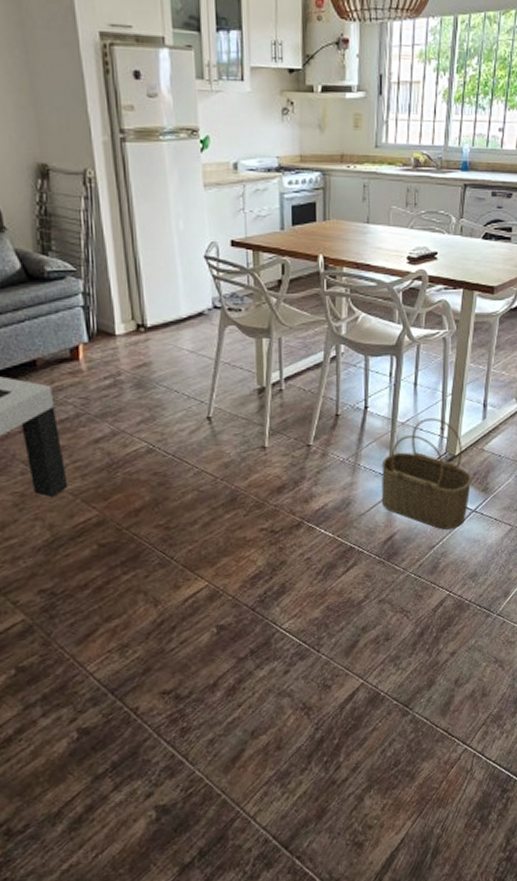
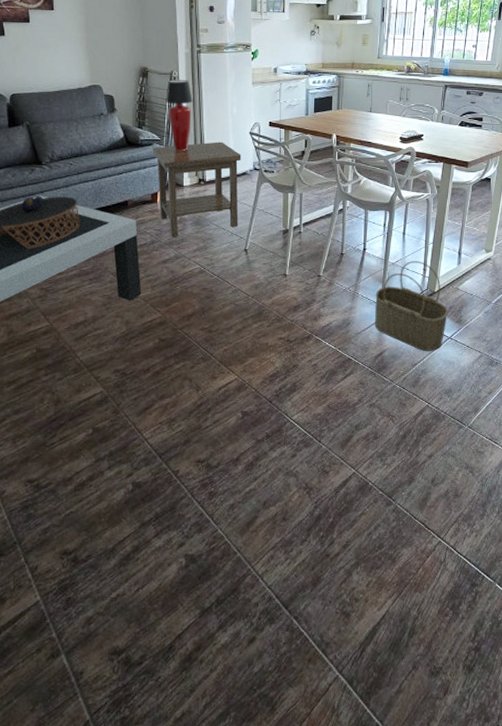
side table: none [65,270,197,407] -> present [152,141,242,237]
table lamp: none [79,182,120,285] -> present [166,80,193,150]

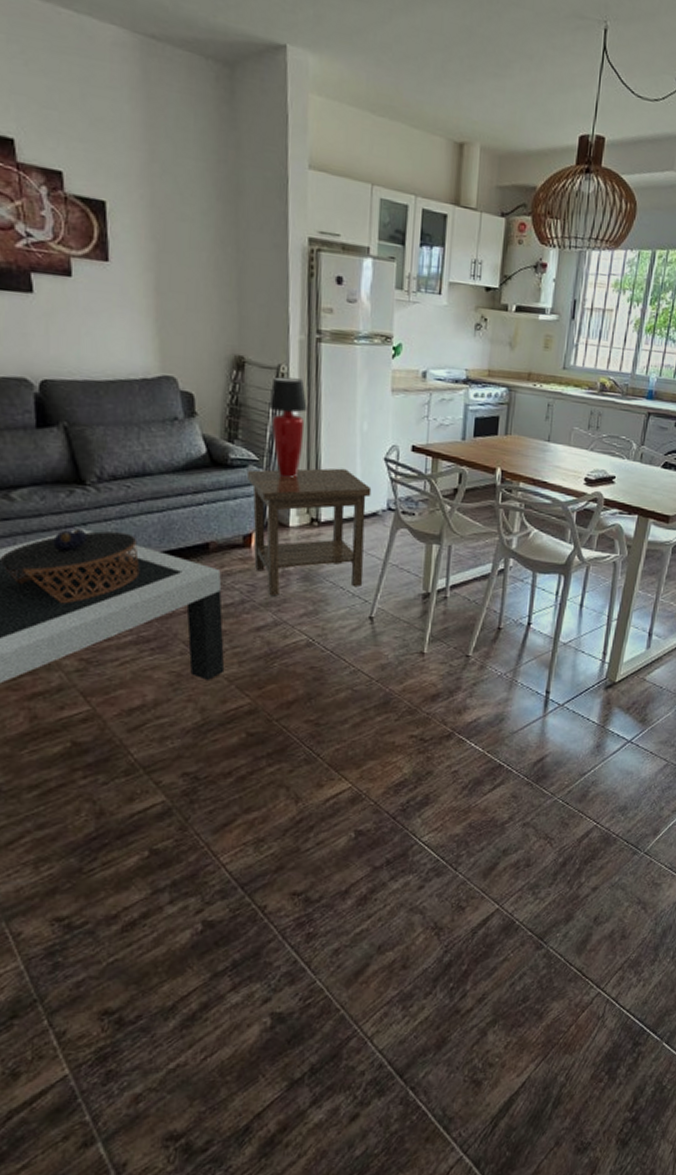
wicker basket: present [375,261,448,351] -> none [536,641,631,757]

